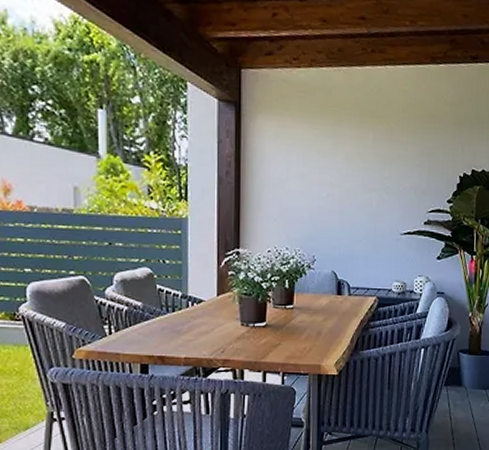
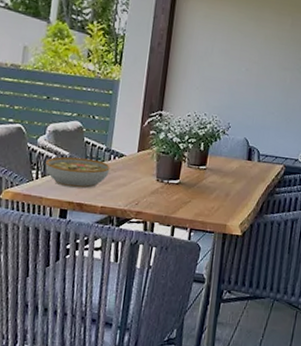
bowl: none [117,307,189,340] -> present [45,156,110,189]

